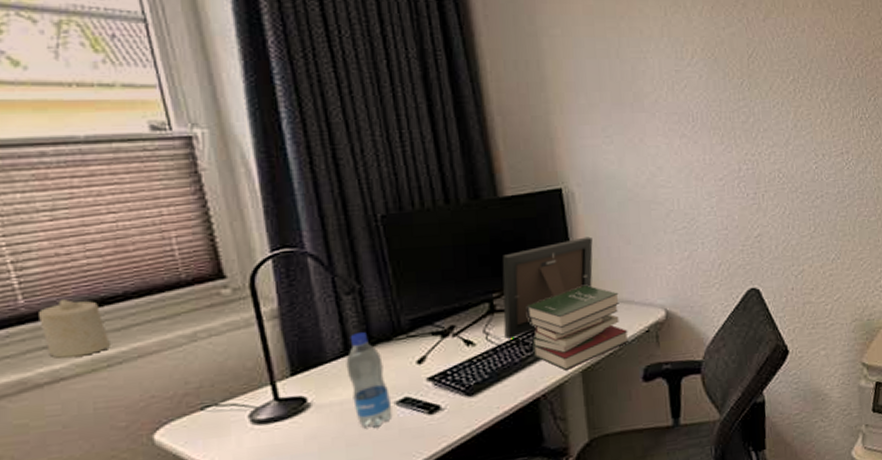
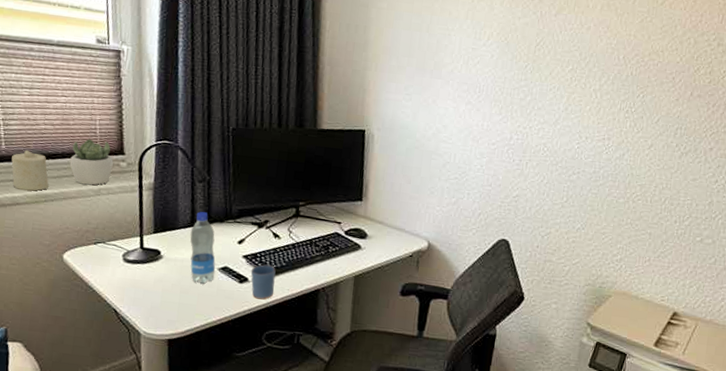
succulent plant: none [139,265,210,331] -> present [69,138,114,186]
mug: none [442,382,480,429] -> present [251,264,276,300]
picture frame: present [502,236,593,340] -> none [302,171,382,240]
books: present [526,285,629,370] -> none [321,209,396,273]

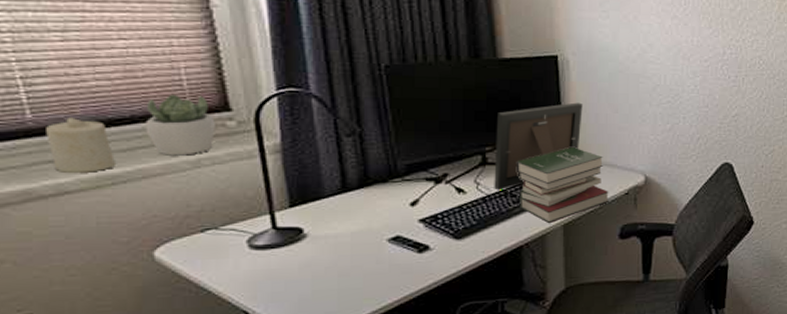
bottle: present [190,211,216,284] -> none [343,173,384,261]
mug: present [251,264,276,300] -> none [432,226,466,269]
picture frame: none [302,171,382,240] -> present [494,102,583,191]
books: none [321,209,396,273] -> present [516,146,609,223]

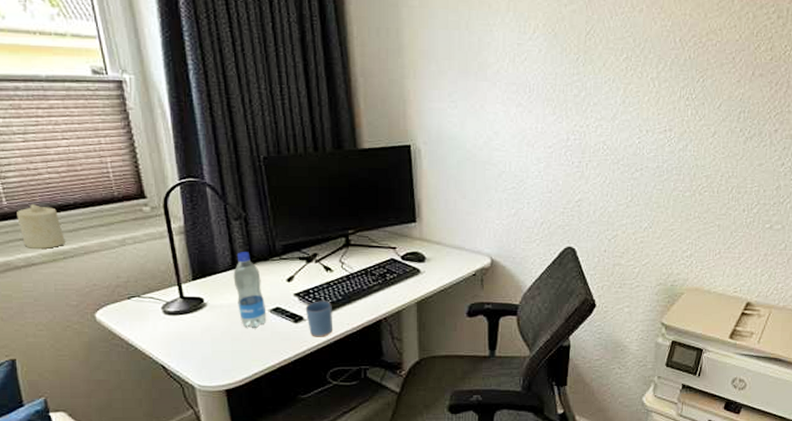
succulent plant: present [145,94,215,156] -> none [84,184,135,236]
bottle: none [343,173,384,261] -> present [233,252,267,328]
mug: none [432,226,466,269] -> present [305,301,333,337]
picture frame: present [494,102,583,191] -> none [356,189,433,270]
books: present [516,146,609,223] -> none [375,230,458,300]

